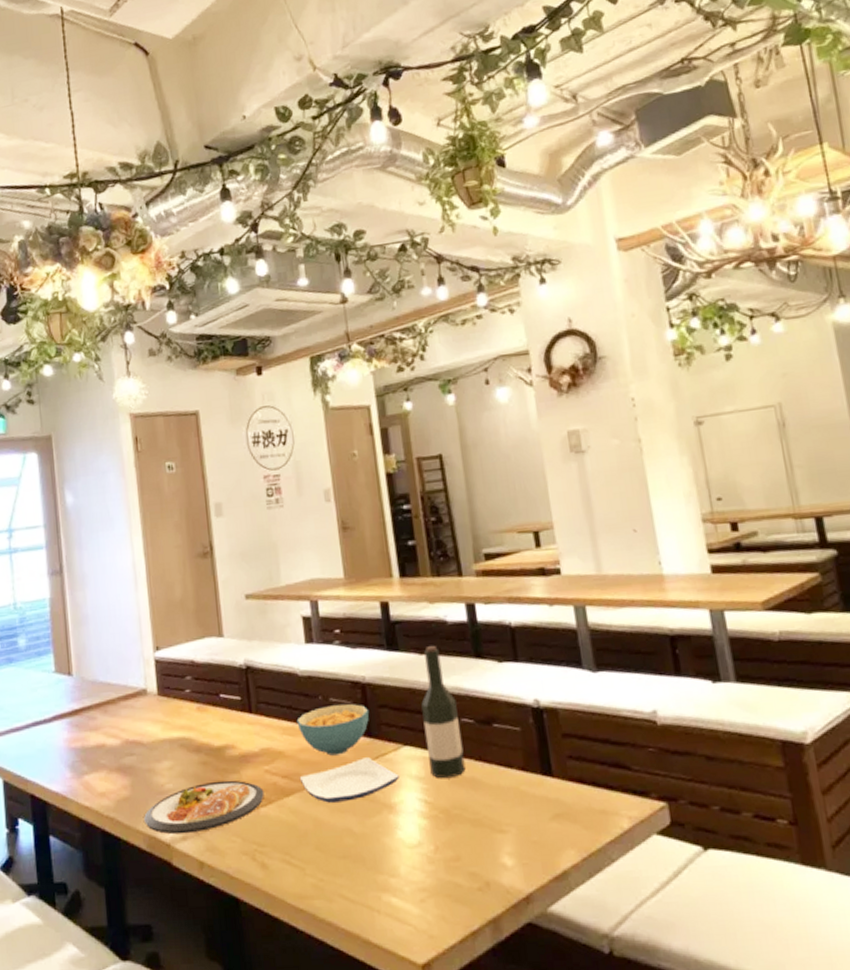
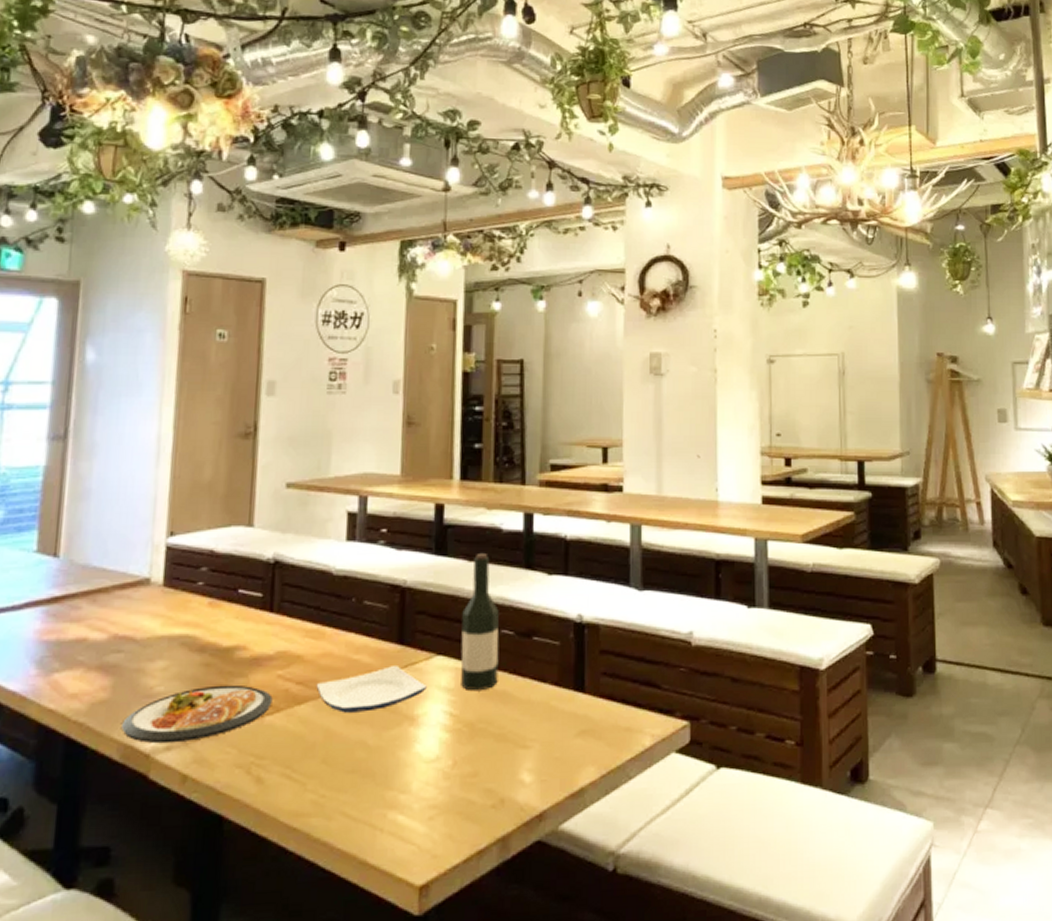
cereal bowl: present [296,704,370,756] -> none [323,609,406,662]

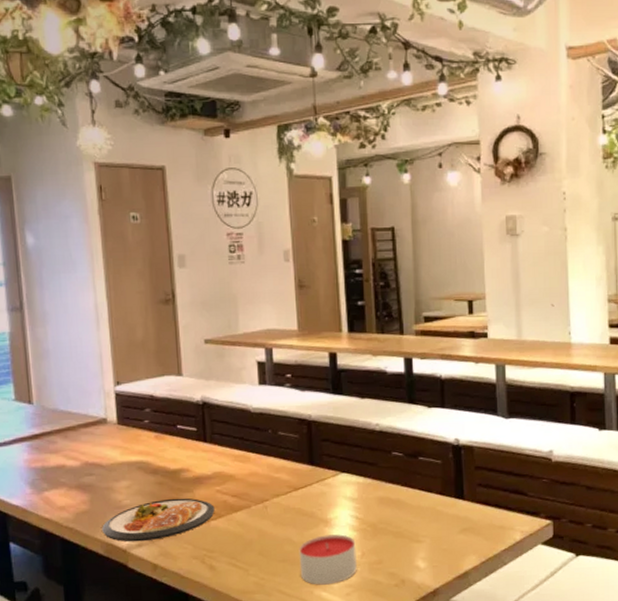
plate: present [316,666,427,713] -> none [247,482,336,518]
candle: none [372,736,447,806] -> present [299,534,358,585]
wine bottle: present [460,552,499,692] -> none [359,391,393,500]

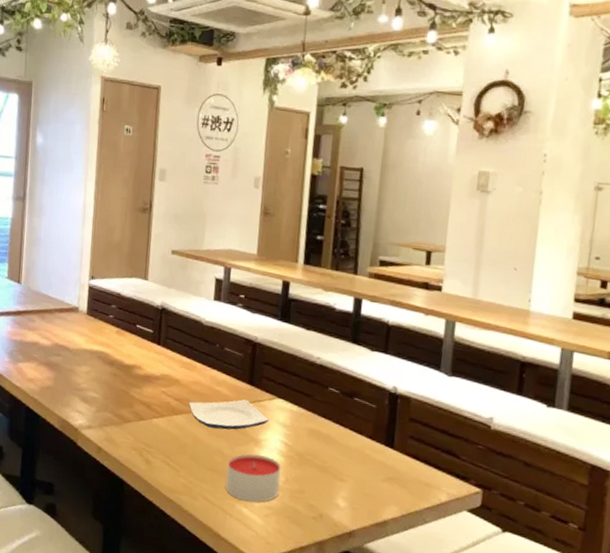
dish: present [102,498,215,542] -> none [60,389,158,426]
plate: none [247,482,336,518] -> present [188,399,269,430]

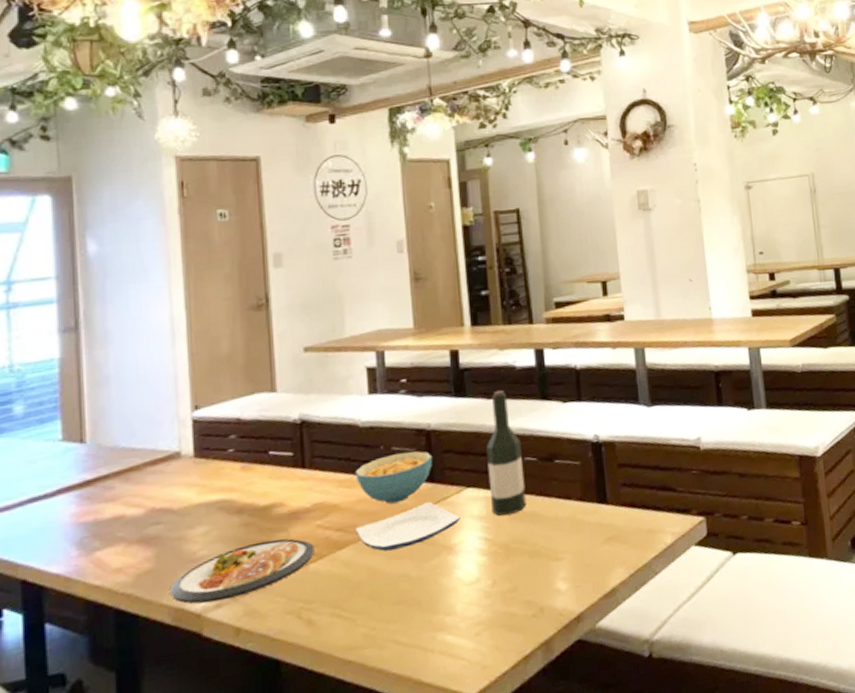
dish: none [60,389,158,426] -> present [170,538,315,604]
cereal bowl: none [194,353,255,394] -> present [355,451,433,505]
candle: present [226,454,282,503] -> none [417,561,489,628]
wine bottle: none [295,324,328,432] -> present [486,389,527,516]

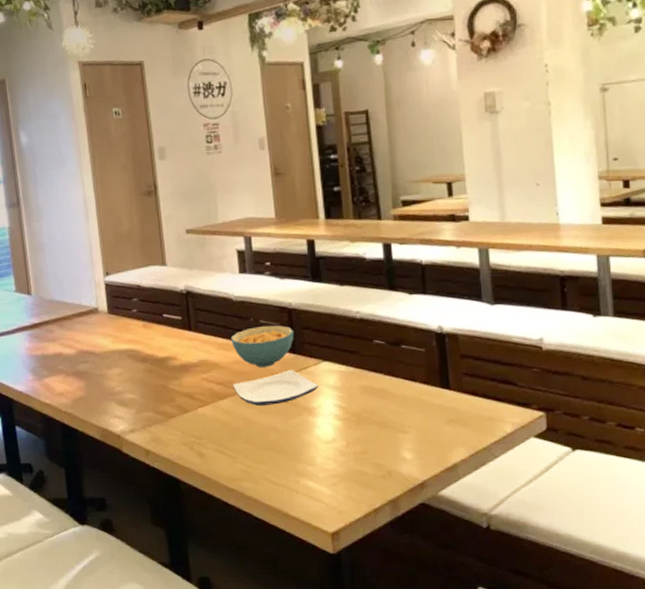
dish: present [170,538,315,604] -> none [97,385,202,428]
wine bottle: present [486,389,527,516] -> none [340,278,376,389]

